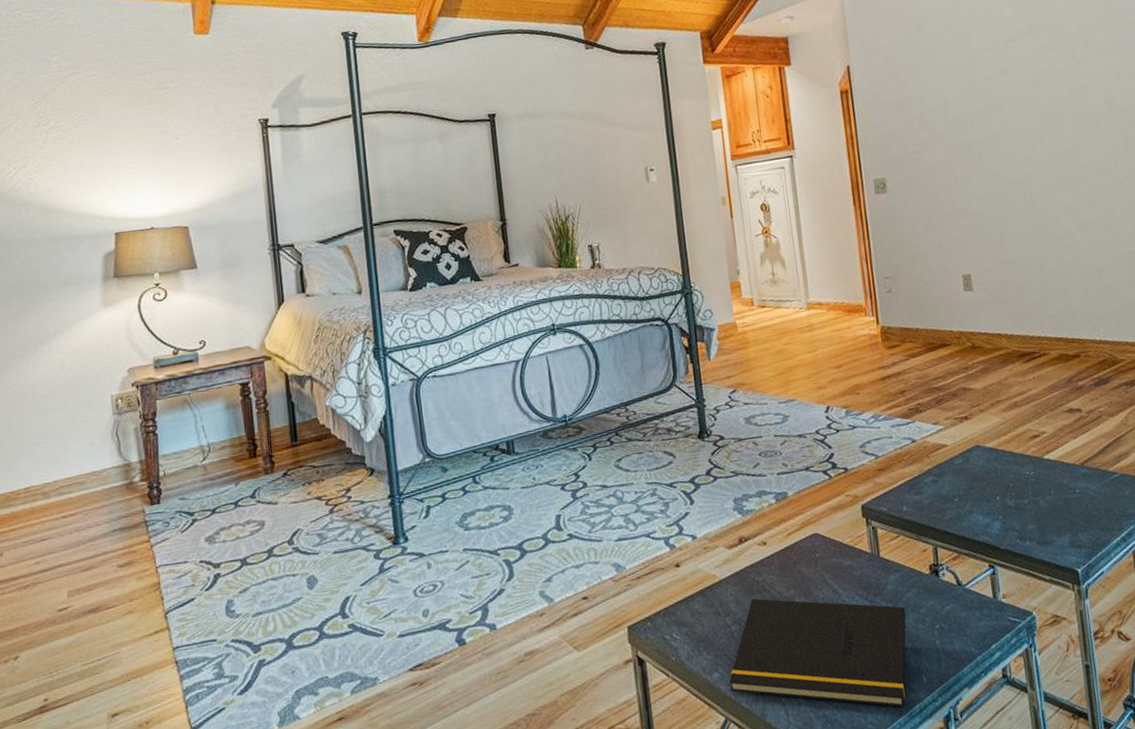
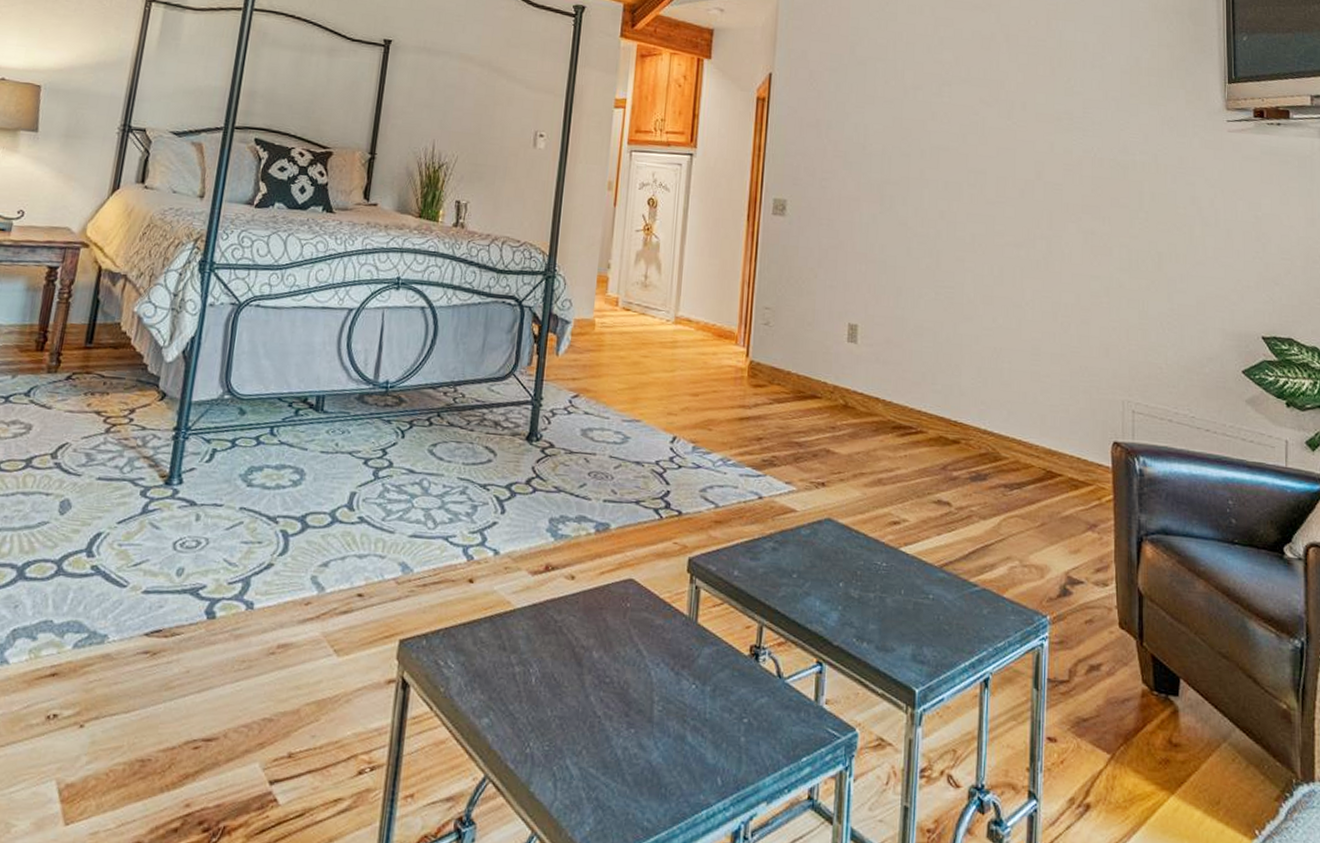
notepad: present [729,598,906,708] -> none [498,639,714,809]

